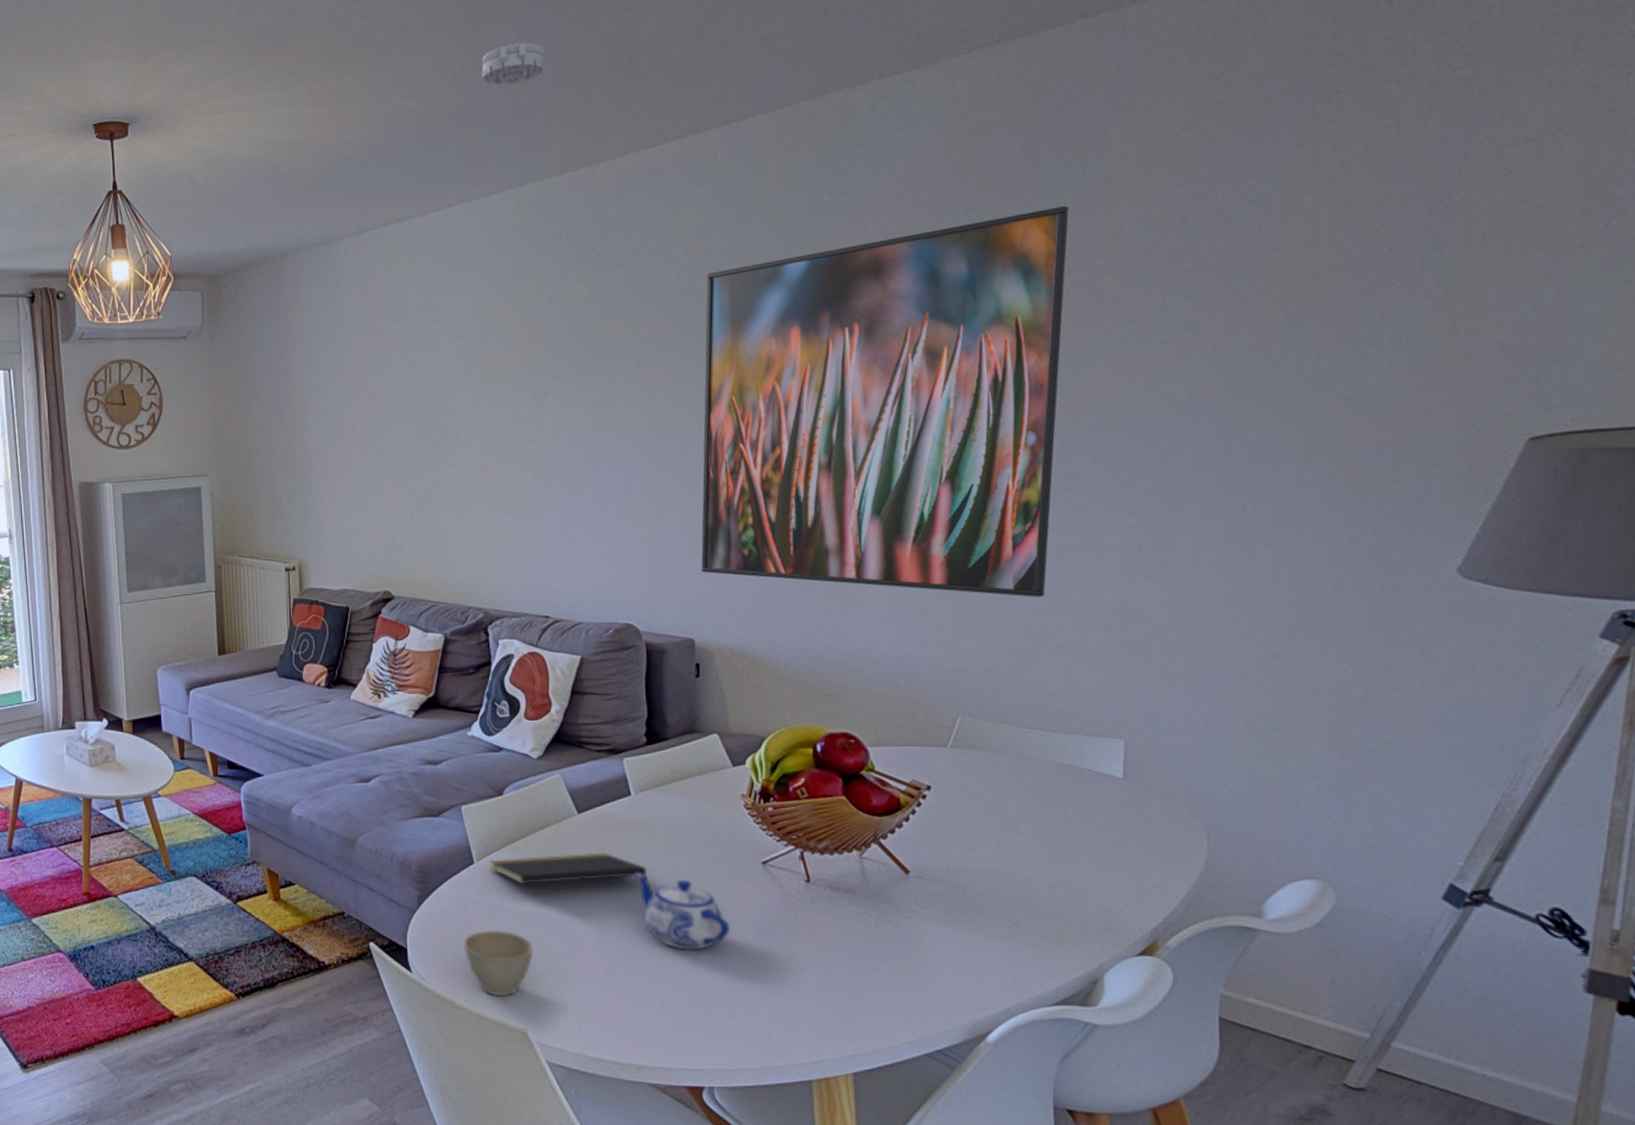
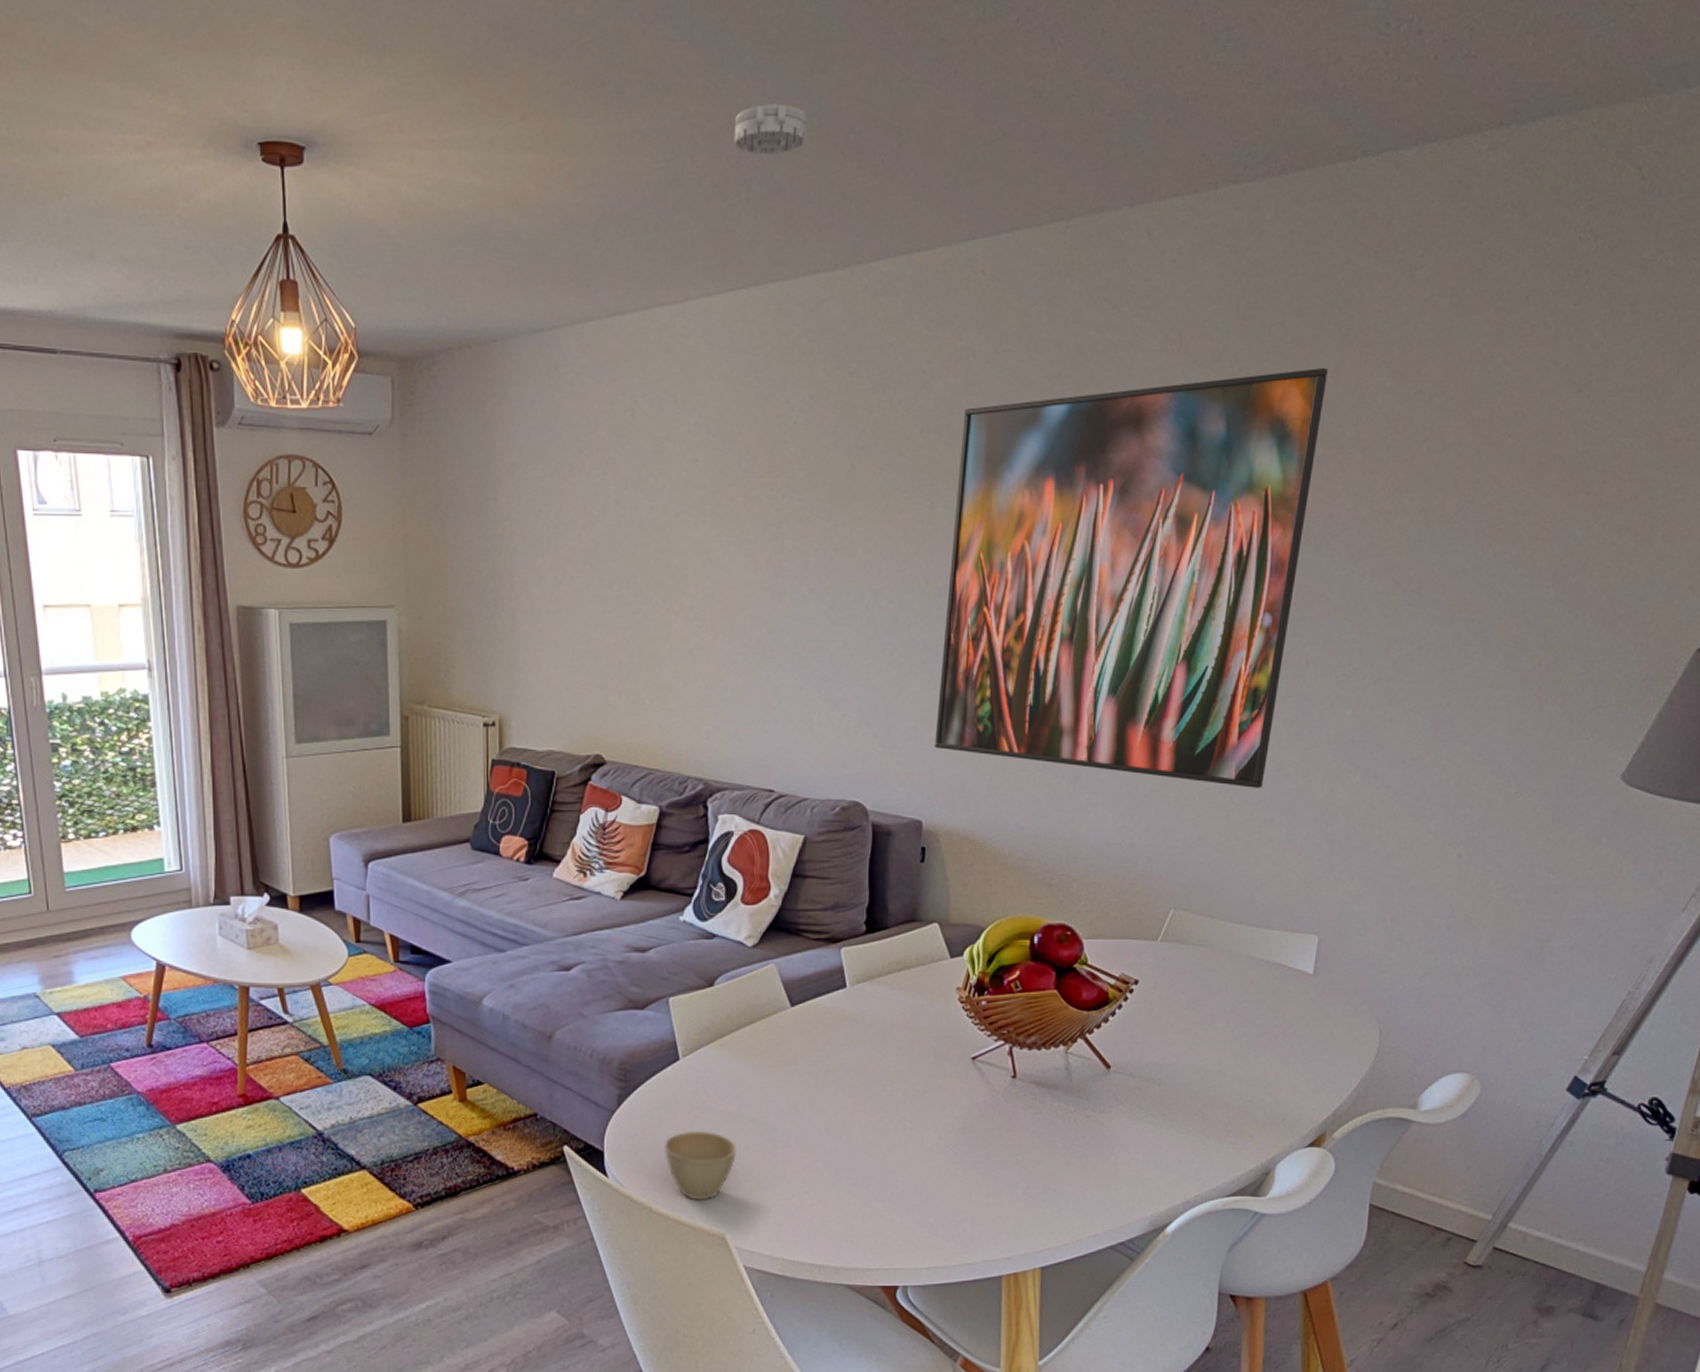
notepad: present [490,853,648,885] -> none [696,1048,858,1083]
teapot: present [635,873,729,950] -> none [845,1069,935,1149]

